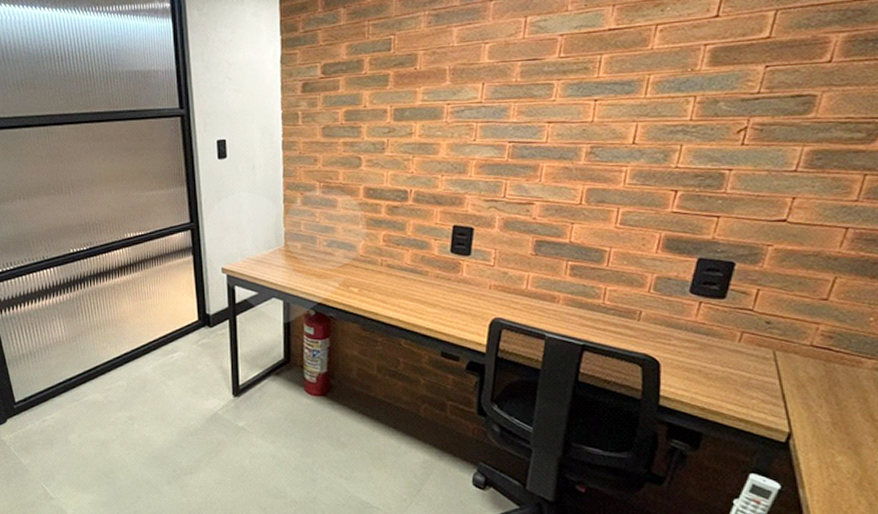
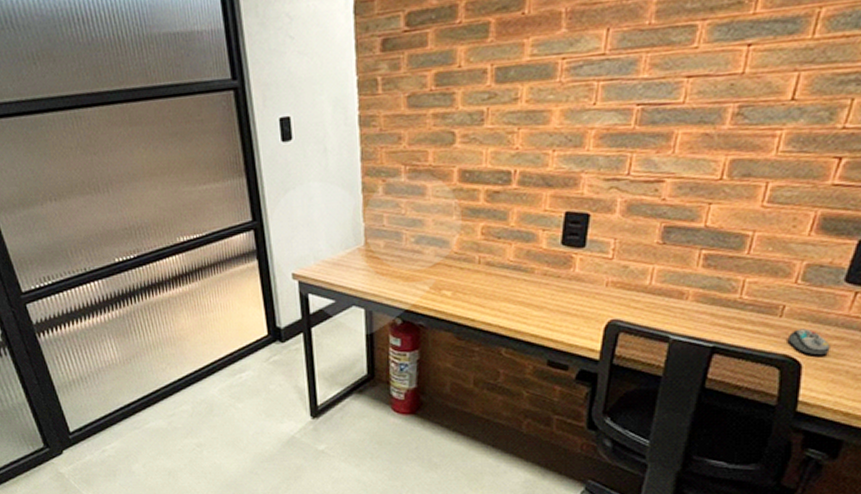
computer mouse: none [646,331,683,356] -> present [787,328,830,356]

